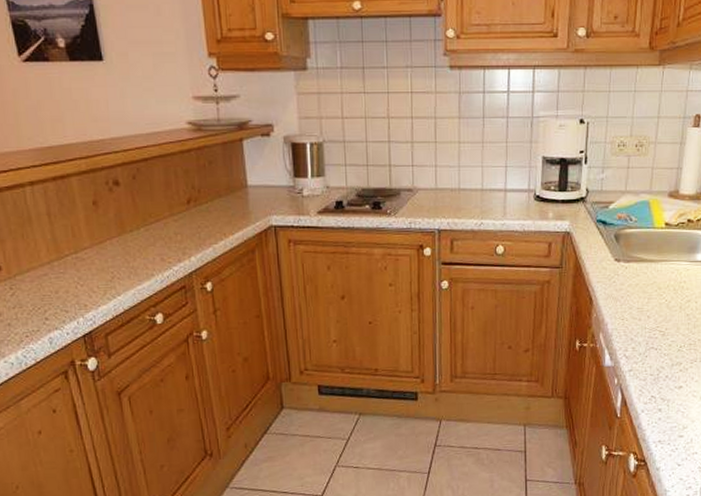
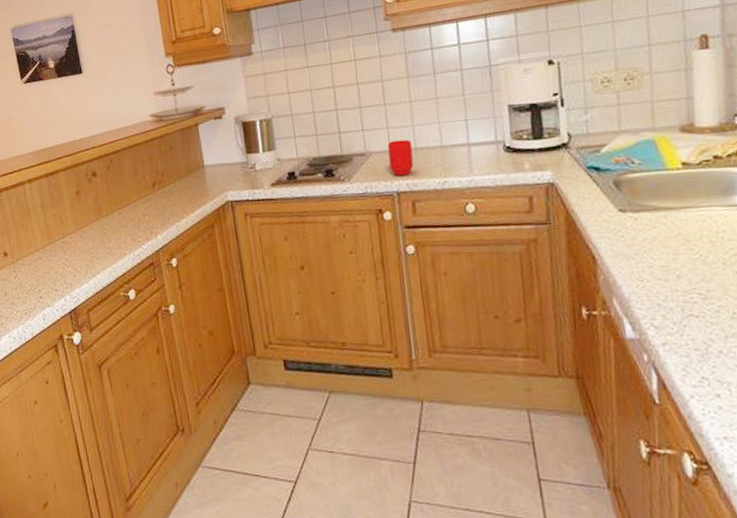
mug: none [434,179,457,215] -> present [387,139,414,176]

